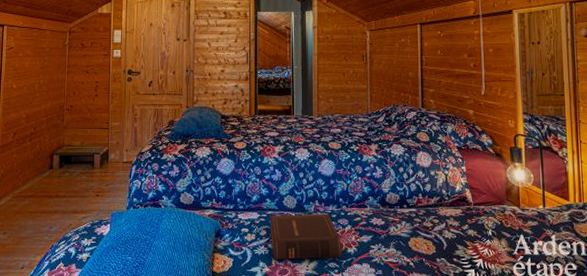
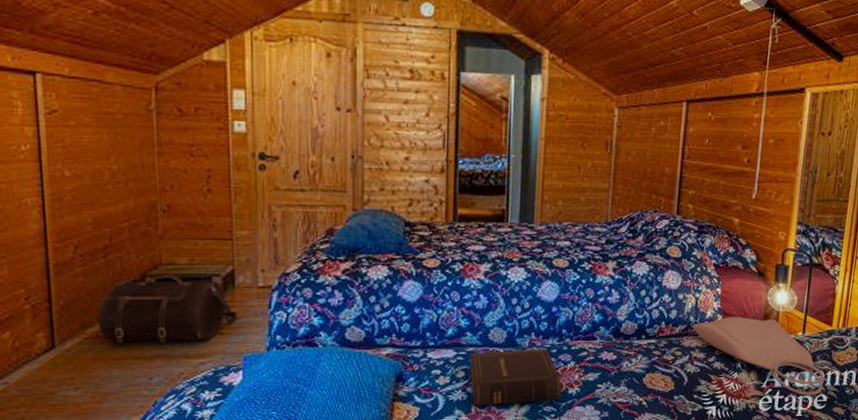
duffel bag: none [19,152,109,202] -> present [95,274,238,344]
handbag: none [446,191,572,264] -> present [693,317,826,396]

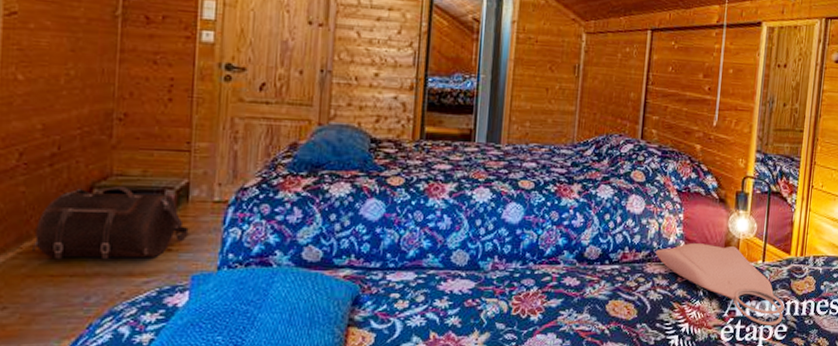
book: present [469,348,569,406] -> none [429,272,531,332]

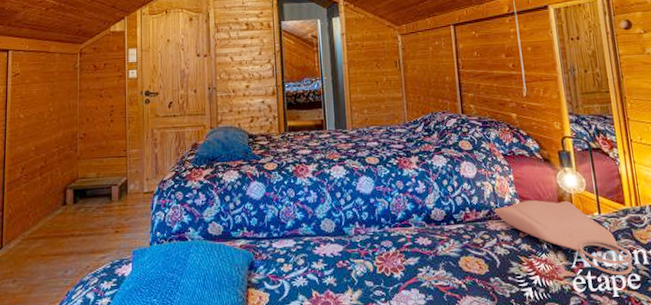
duffel bag: present [31,185,189,260] -> none [30,185,129,243]

